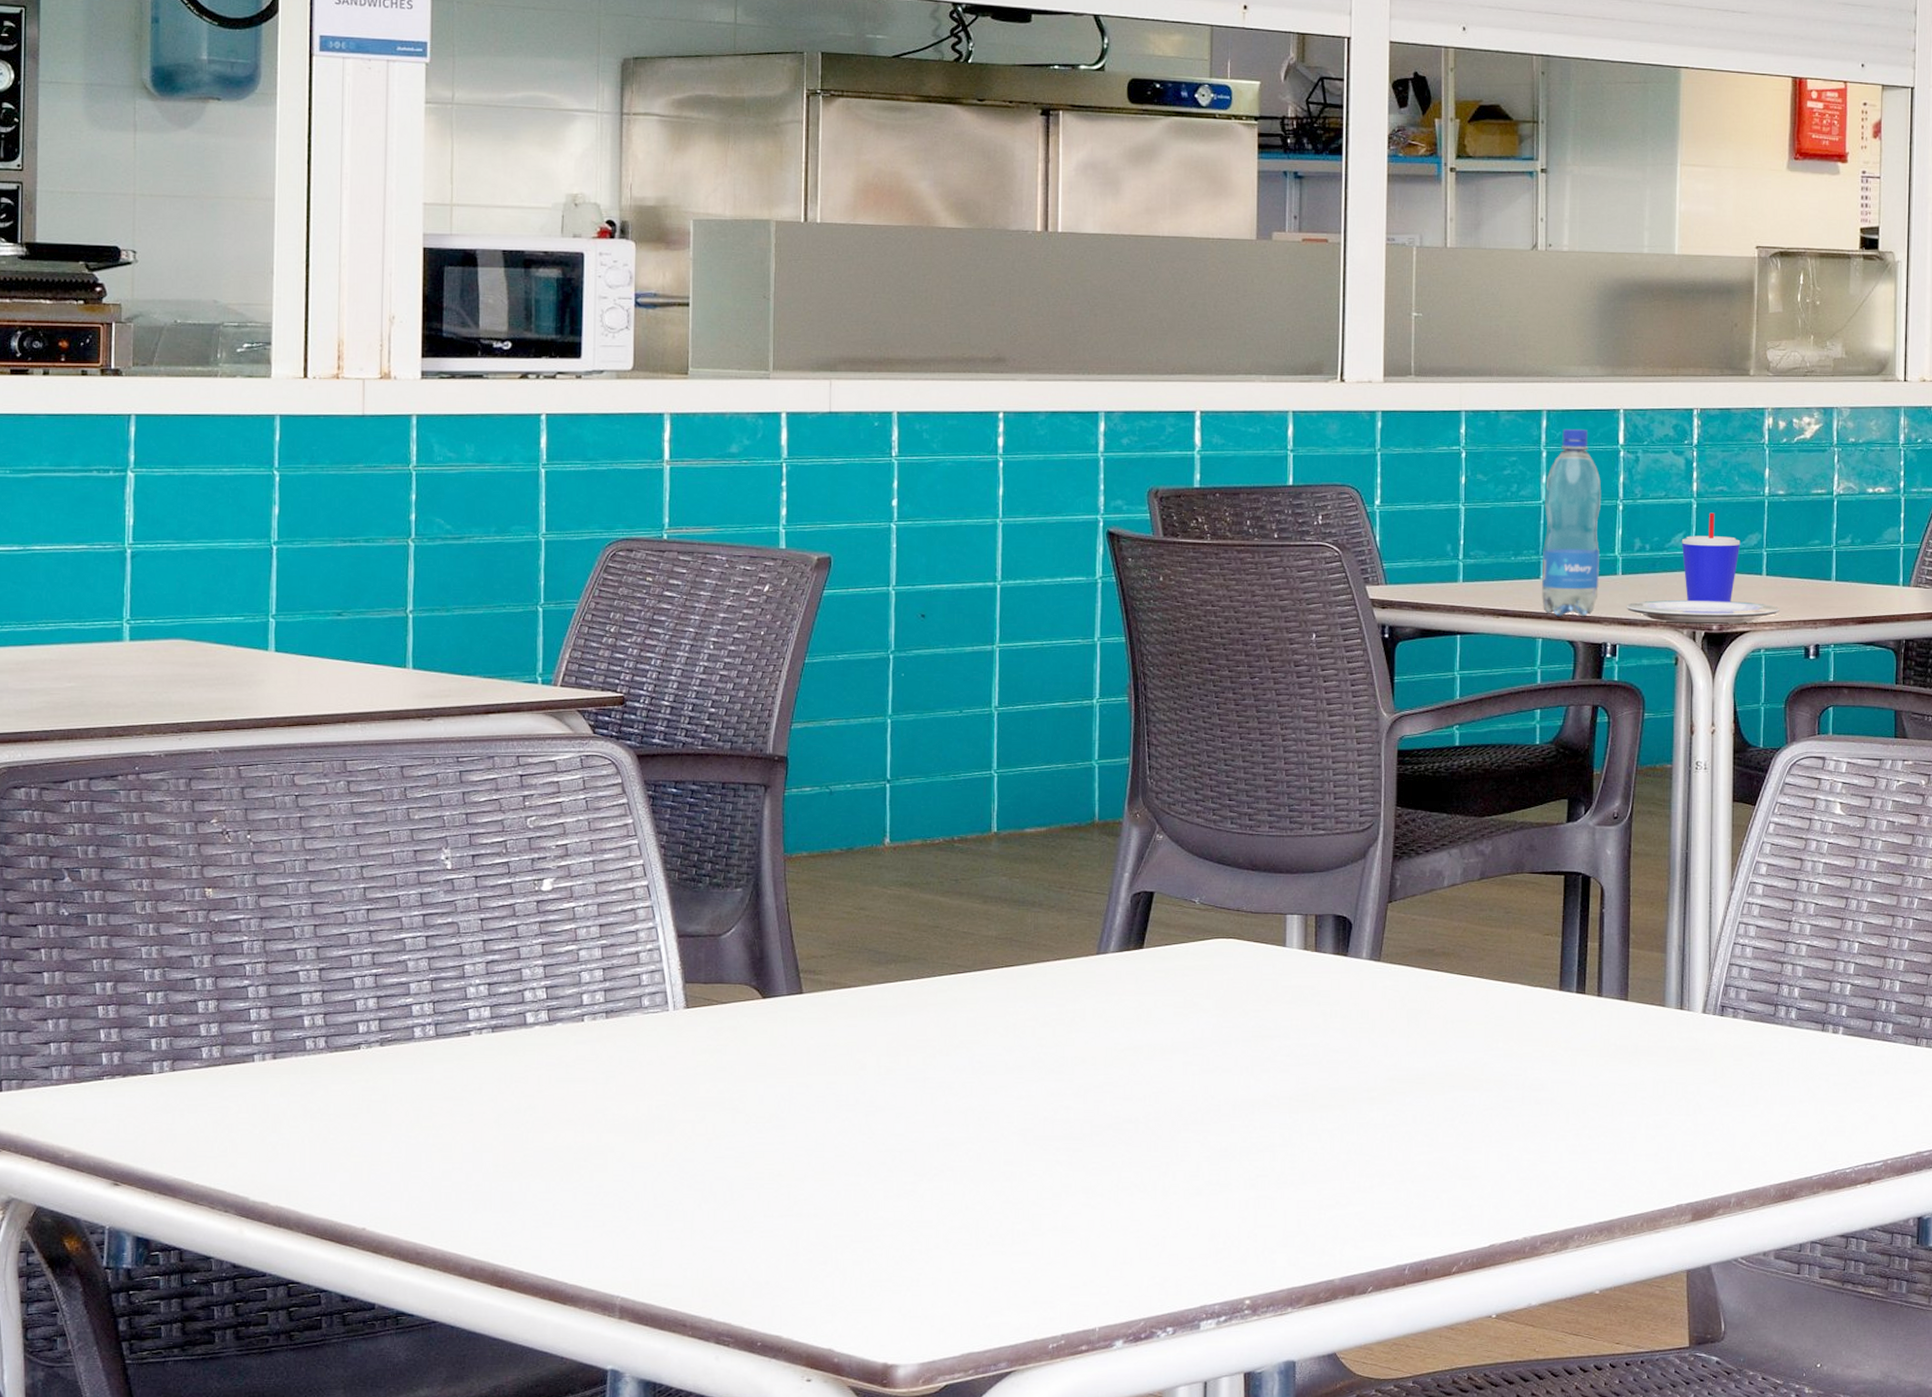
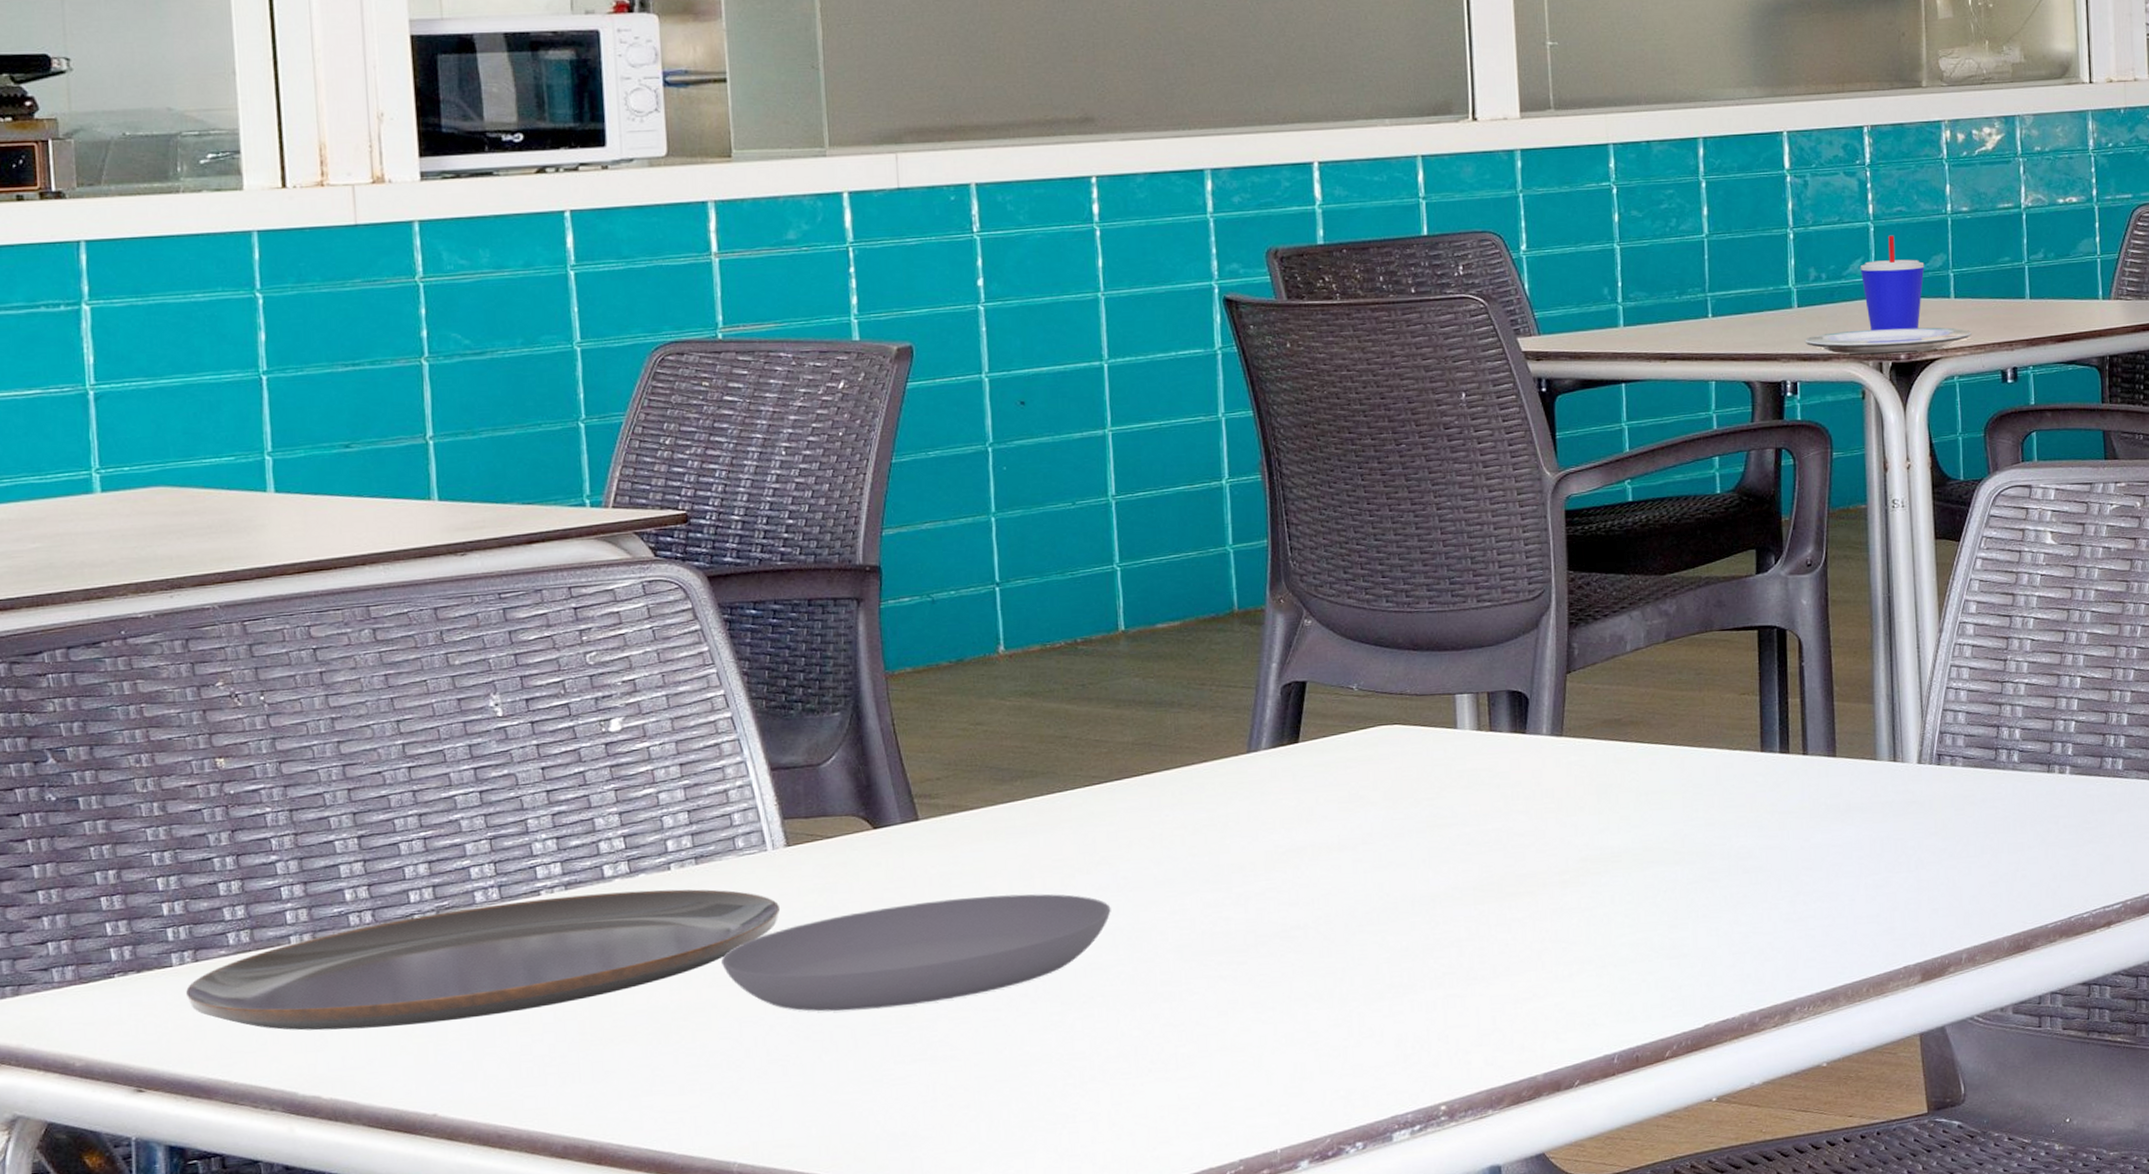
plate: none [163,1038,676,1144] -> present [186,889,781,1031]
saucer: none [621,1069,965,1165] -> present [721,894,1111,1012]
bottle: present [1542,429,1602,617] -> none [1707,156,1774,357]

